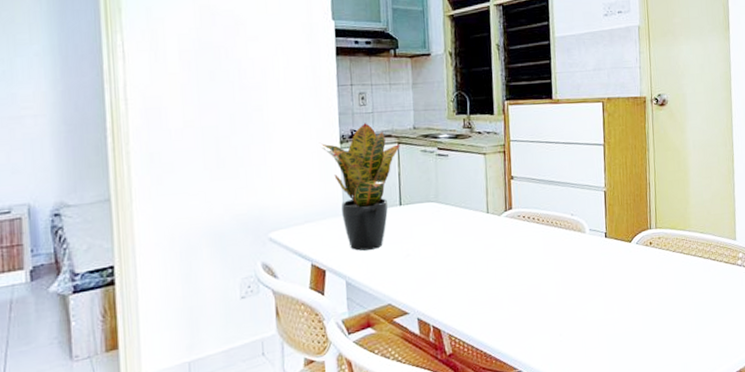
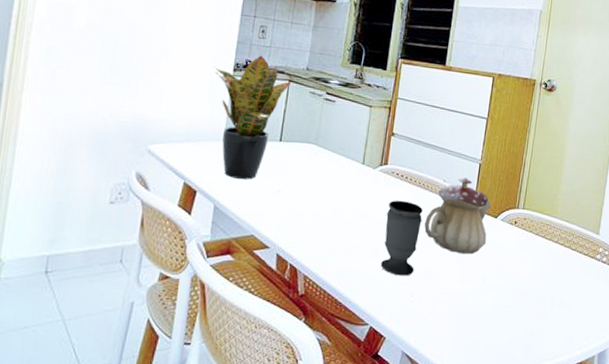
cup: none [520,242,558,318] -> present [381,200,423,276]
teapot: none [560,207,625,285] -> present [424,177,492,254]

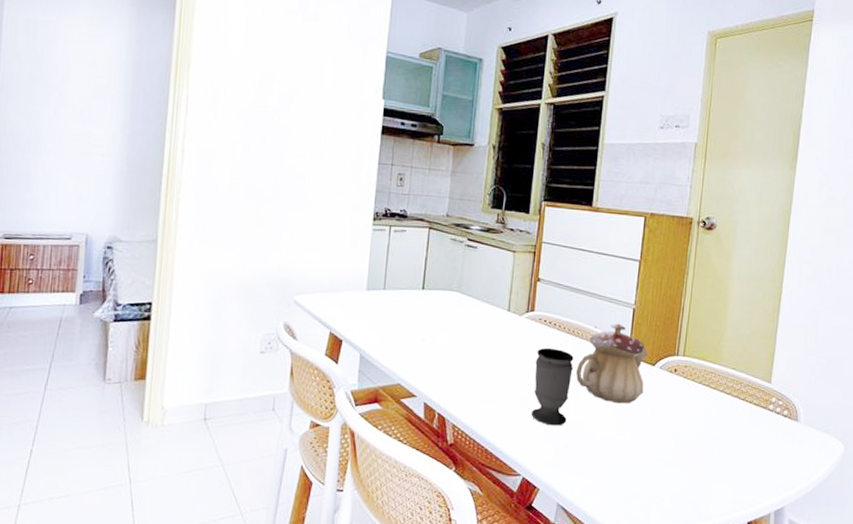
potted plant: present [212,55,291,179] -> none [352,204,431,328]

